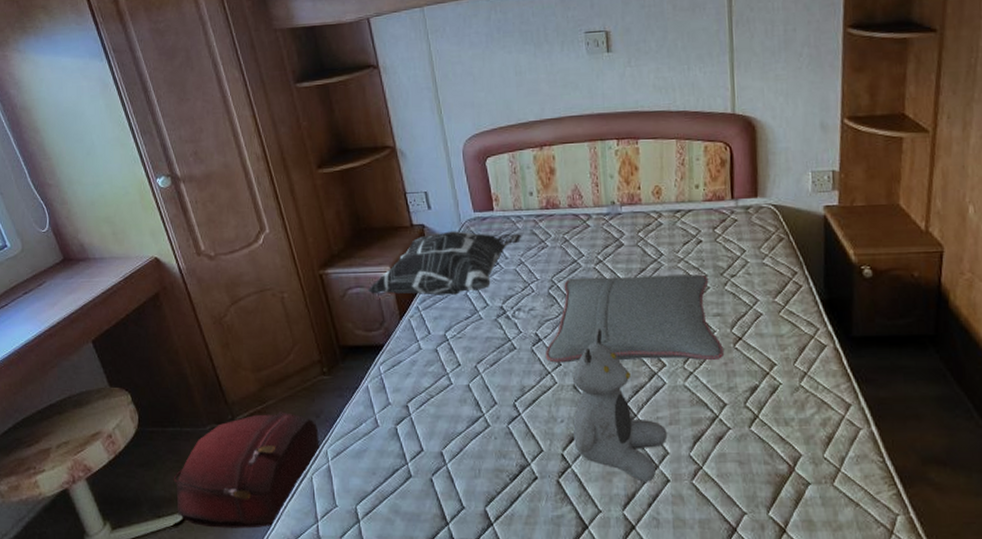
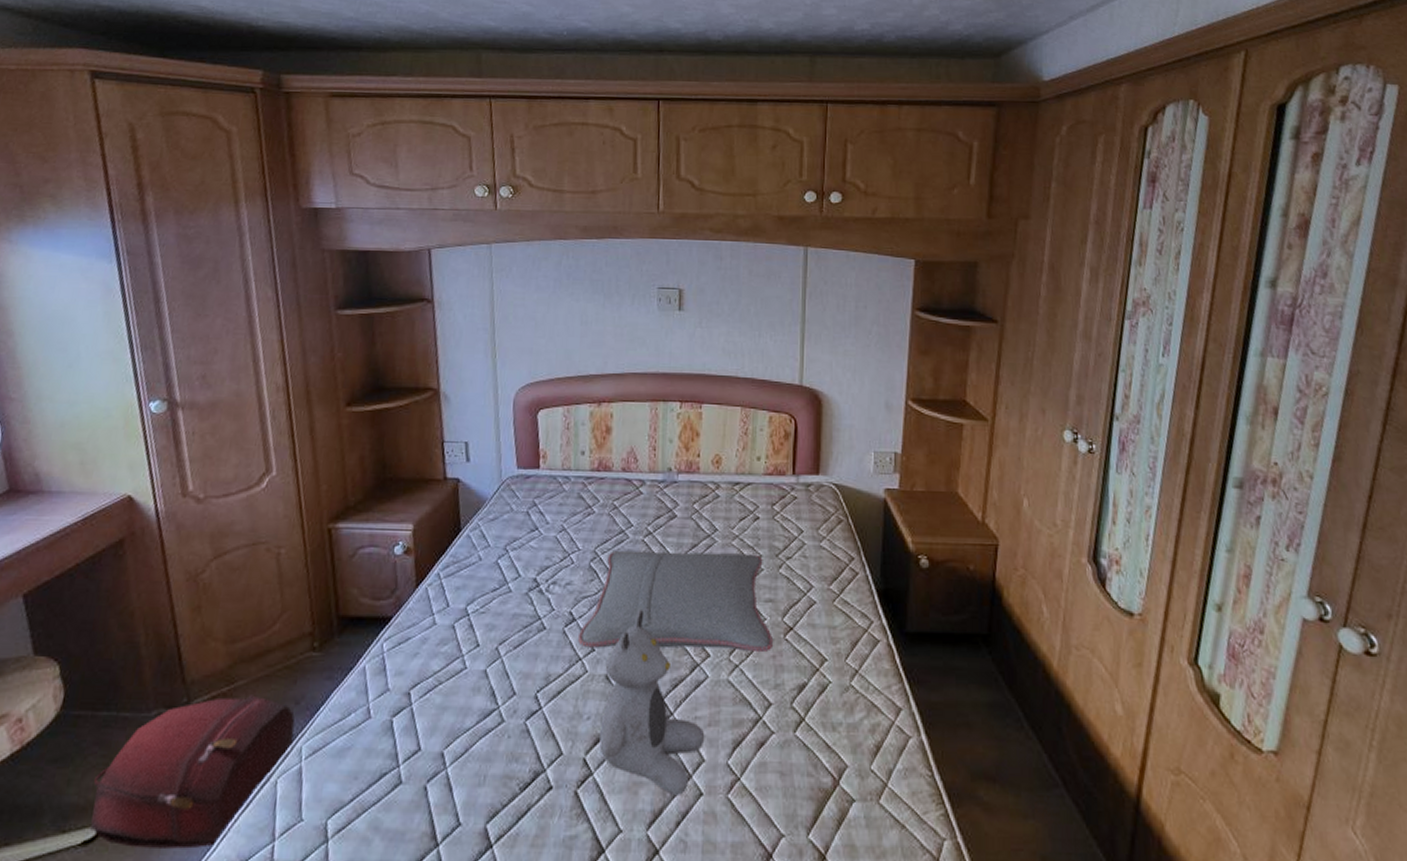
decorative pillow: present [366,231,522,296] -> none [381,488,567,562]

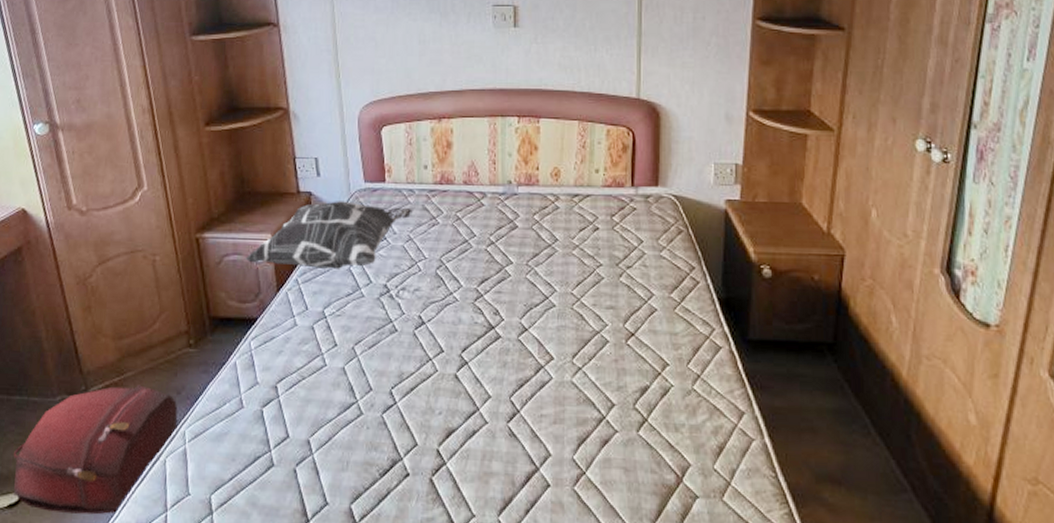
decorative pillow: none [381,488,567,562] -> present [244,201,413,269]
pillow: present [577,550,774,653] -> none [427,259,616,357]
teddy bear: present [599,608,705,795] -> none [451,313,551,486]

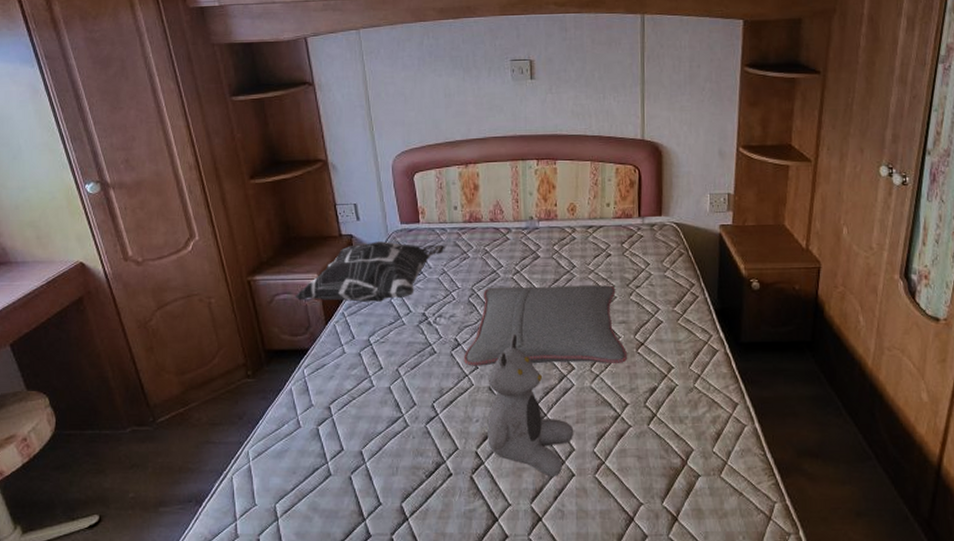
backpack: present [13,385,178,515] -> none [89,413,241,529]
pillow: none [427,259,616,357] -> present [463,285,628,366]
teddy bear: none [451,313,551,486] -> present [487,333,574,477]

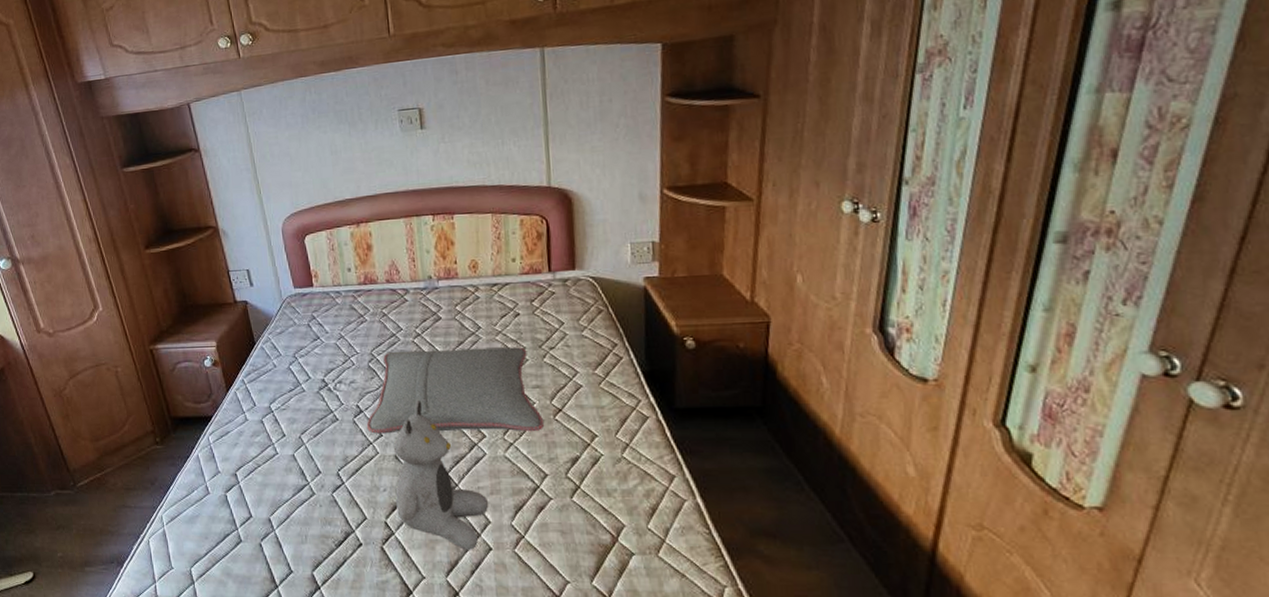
decorative pillow: present [293,241,445,302] -> none [194,307,341,369]

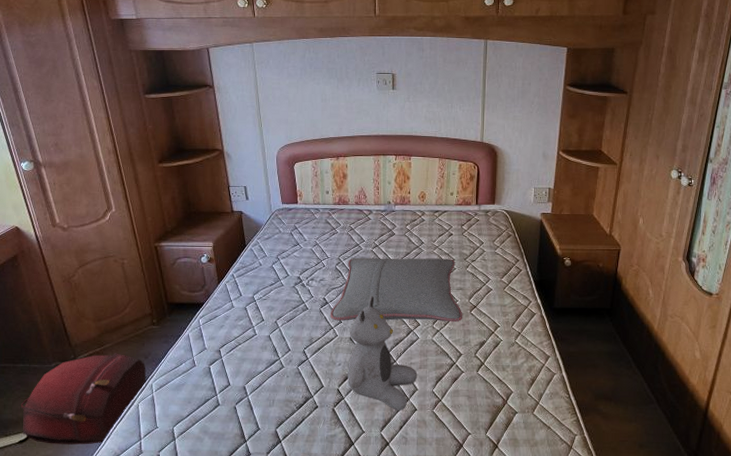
backpack: none [22,479,156,587] -> present [20,353,146,445]

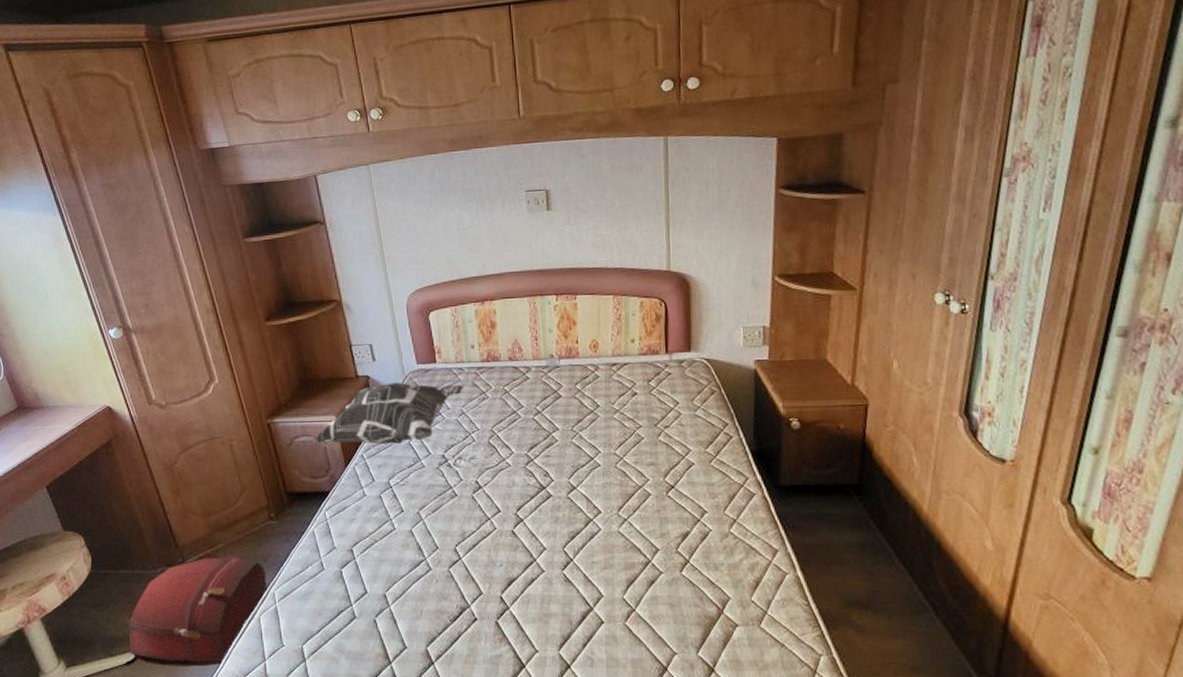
decorative pillow: none [192,218,318,267] -> present [312,382,463,444]
pillow: present [330,257,463,323] -> none [485,425,658,510]
teddy bear: present [348,295,418,411] -> none [511,476,602,623]

